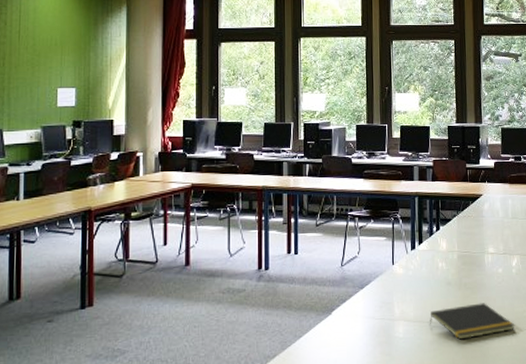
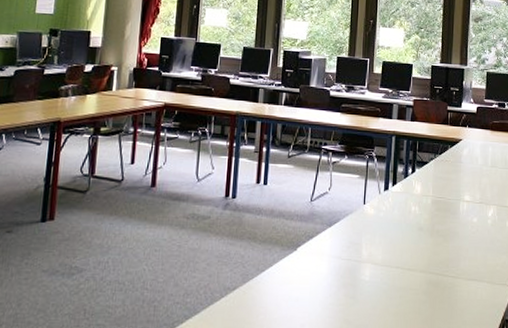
notepad: present [429,303,515,340] -> none [397,252,487,289]

